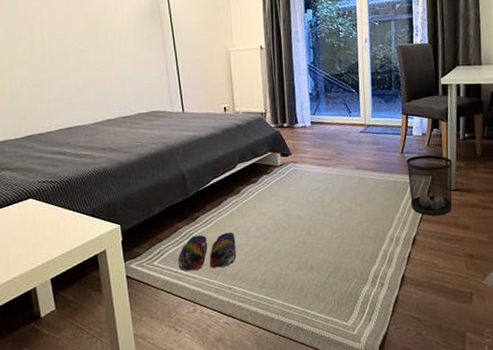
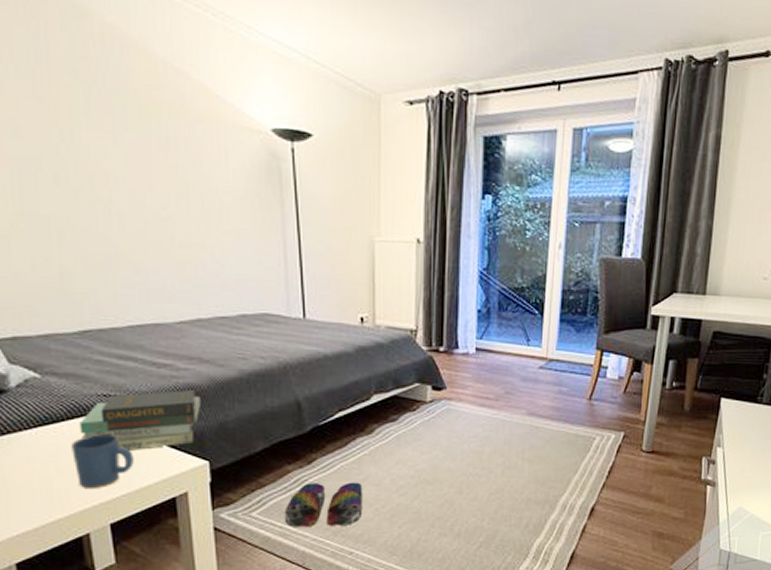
mug: none [21,210,66,253] -> present [71,434,134,488]
books: none [26,172,112,222] -> present [79,390,200,450]
waste bin: present [406,154,452,216] -> none [593,404,652,483]

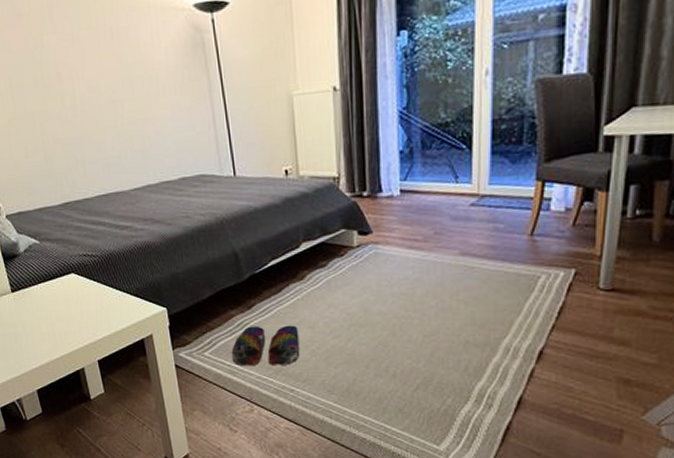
mug: present [71,434,134,488] -> none [65,287,111,331]
books: present [79,390,200,450] -> none [69,247,156,300]

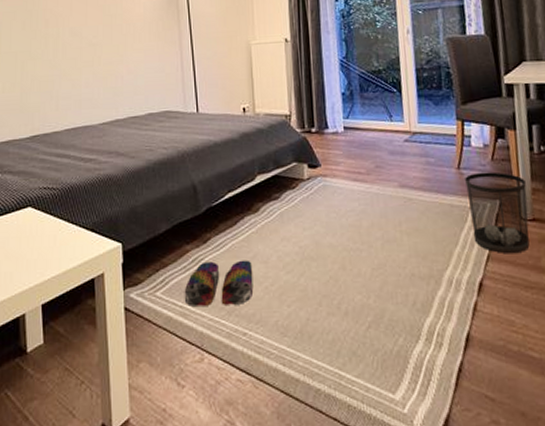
waste bin: none [538,238,610,324] -> present [465,171,530,254]

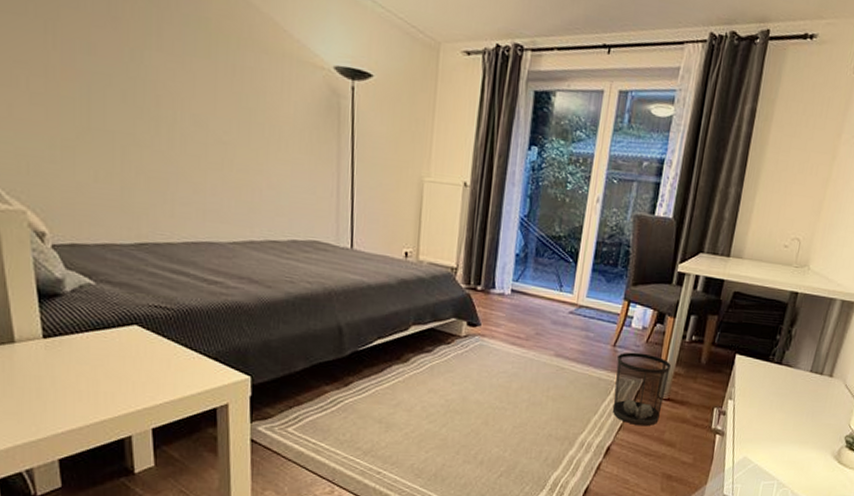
slippers: present [184,260,254,306] -> none [318,404,395,447]

